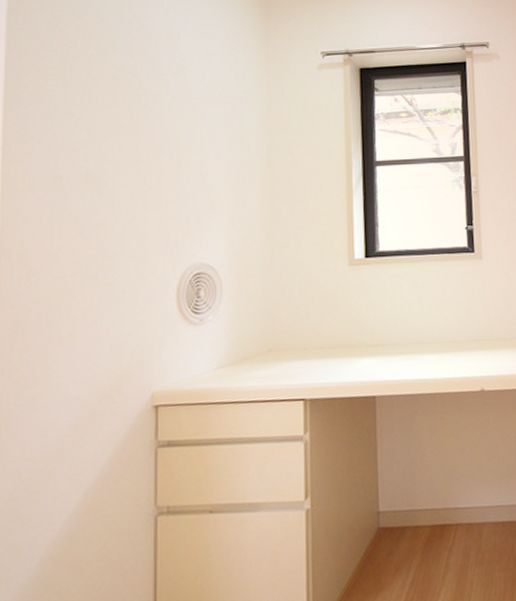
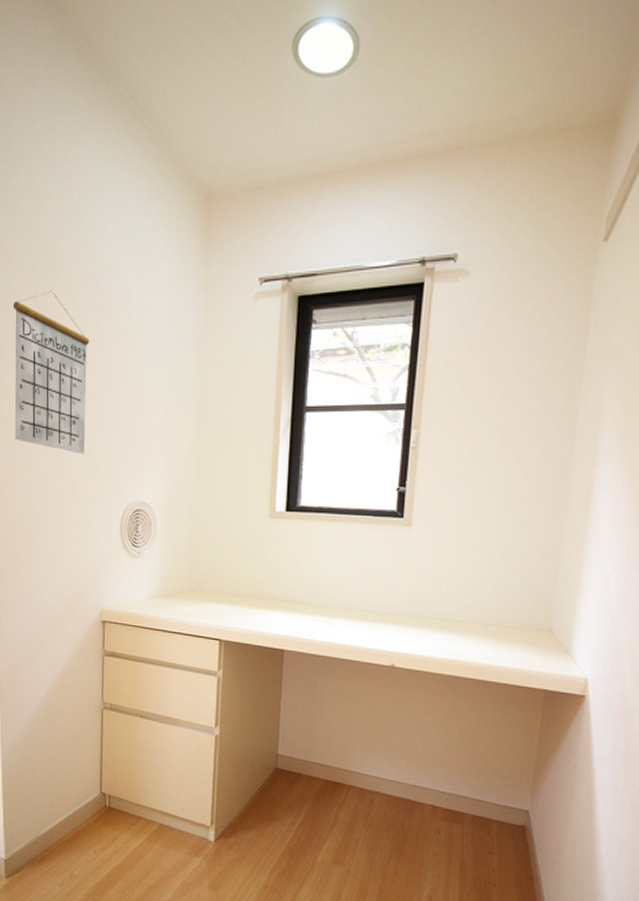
calendar: none [30,53,134,219] -> present [12,290,89,454]

